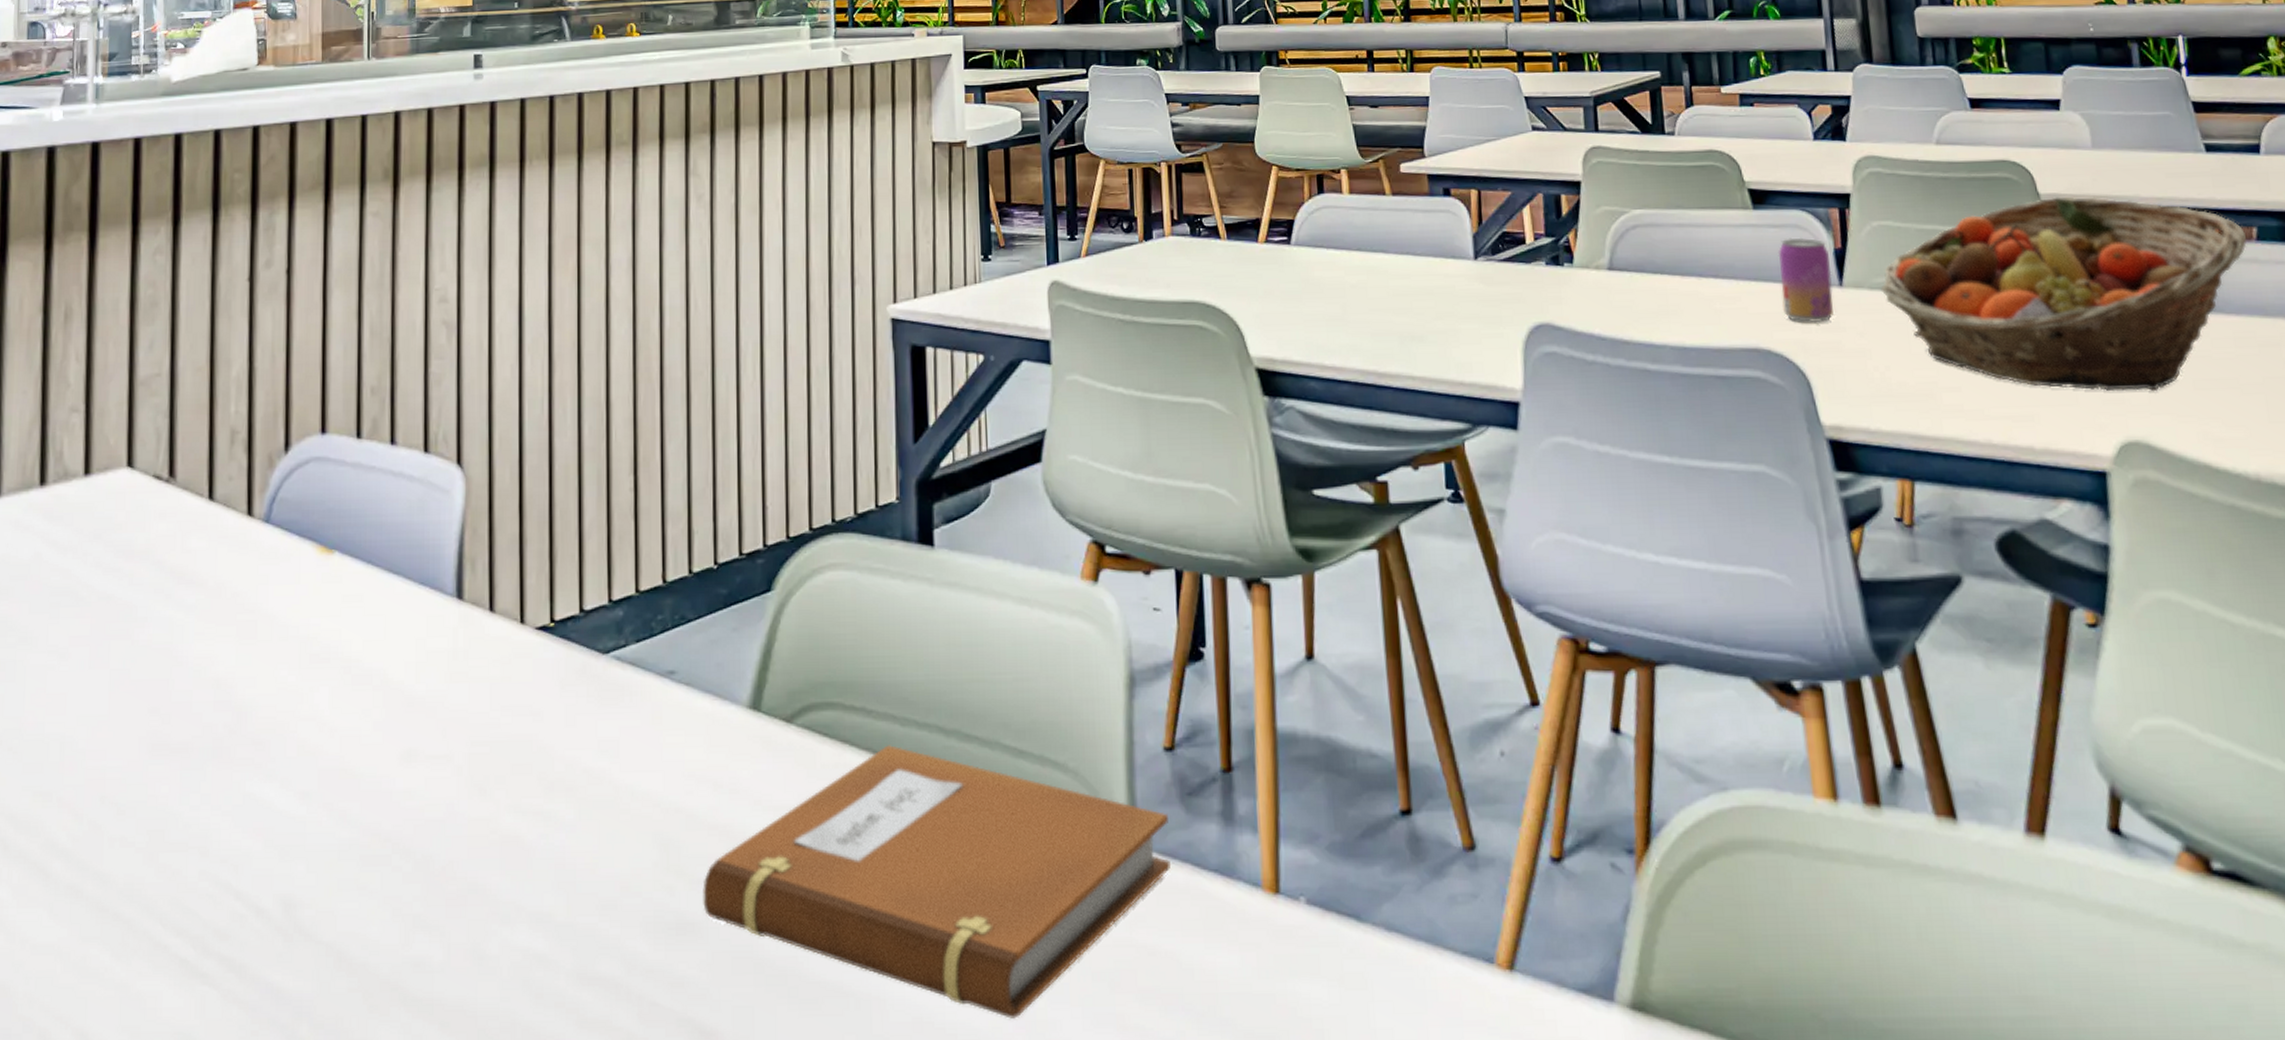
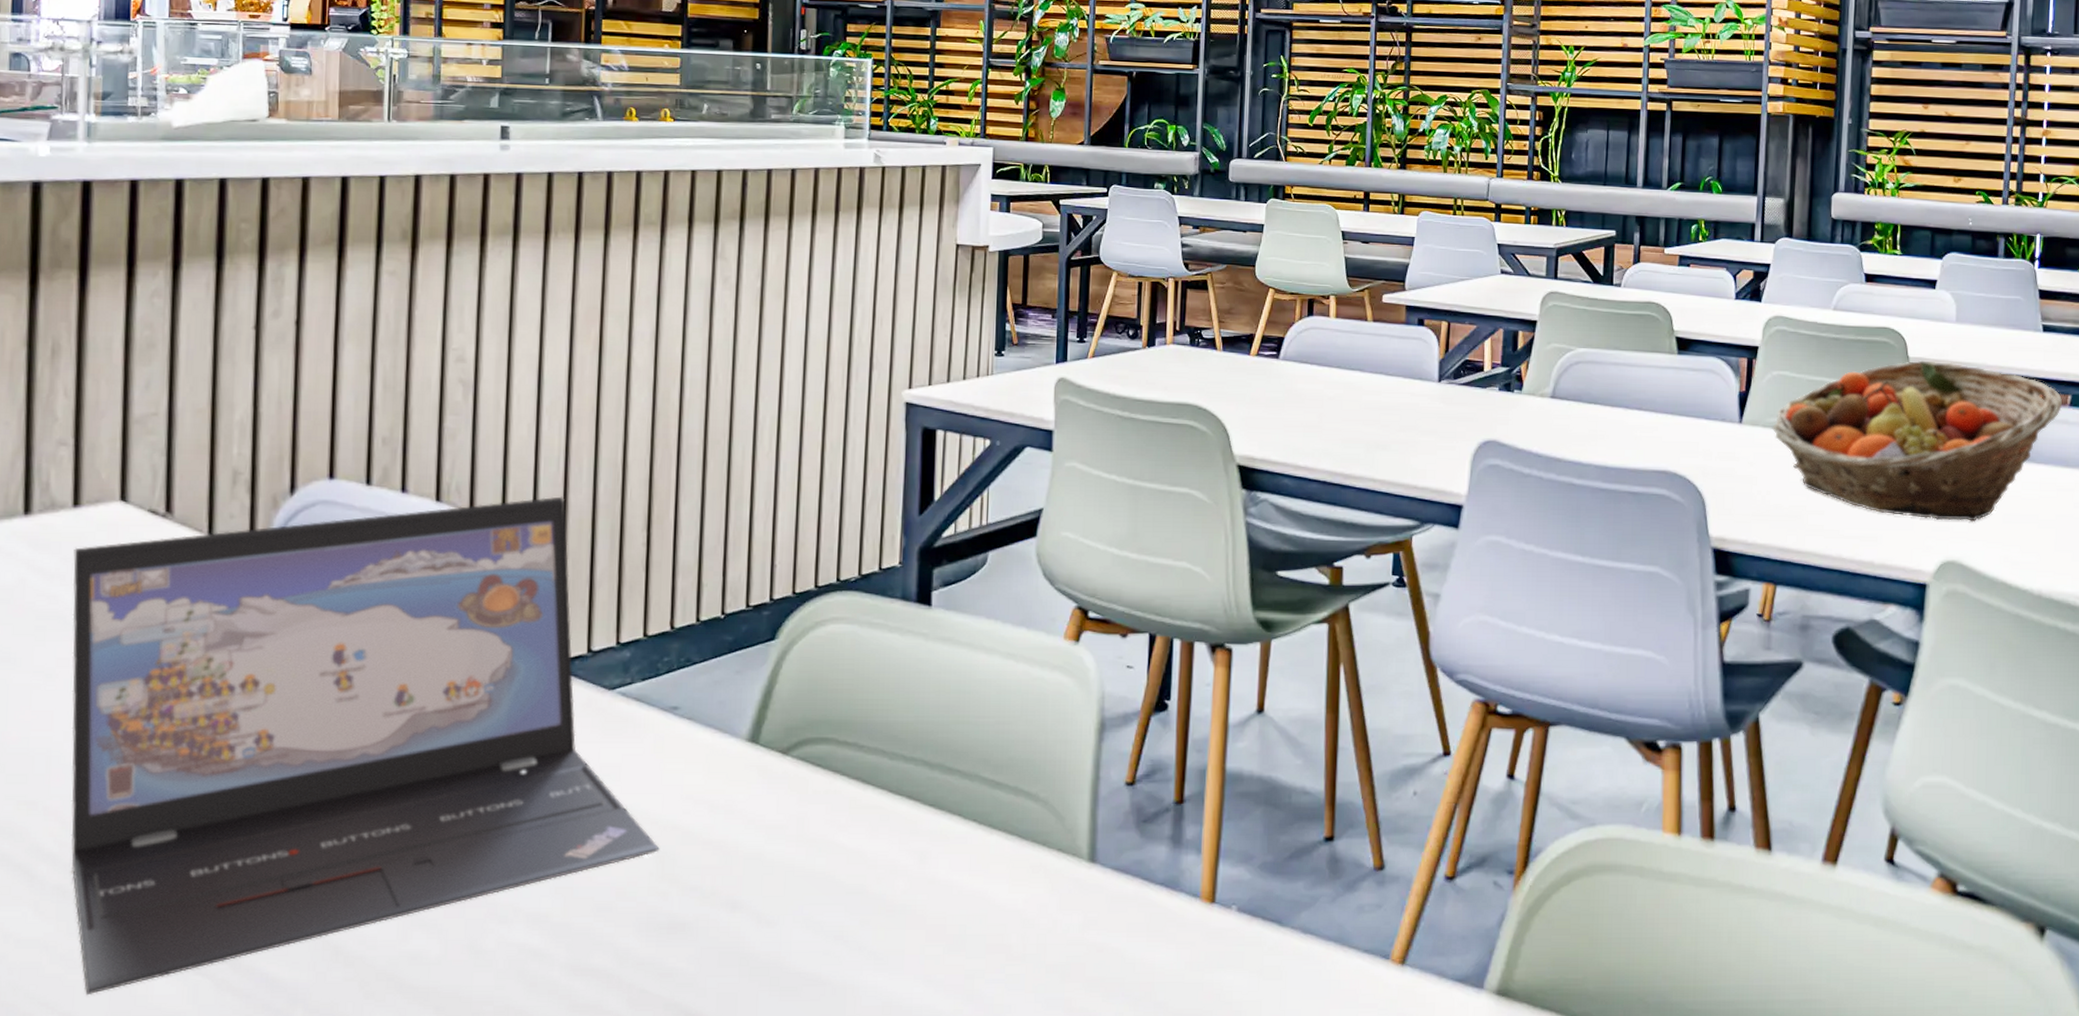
laptop: none [83,441,664,1008] -> present [71,496,660,996]
notebook: present [703,745,1171,1019] -> none [694,775,1124,1003]
beverage can: present [1777,237,1834,323] -> none [1691,380,1735,453]

